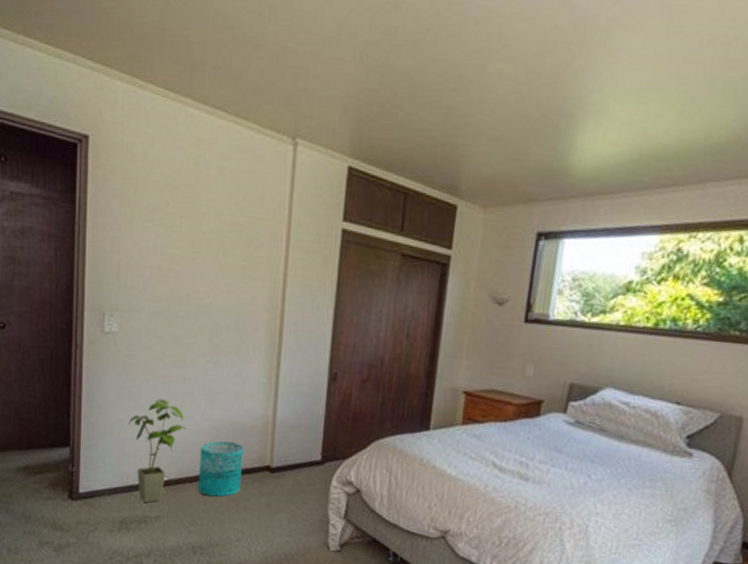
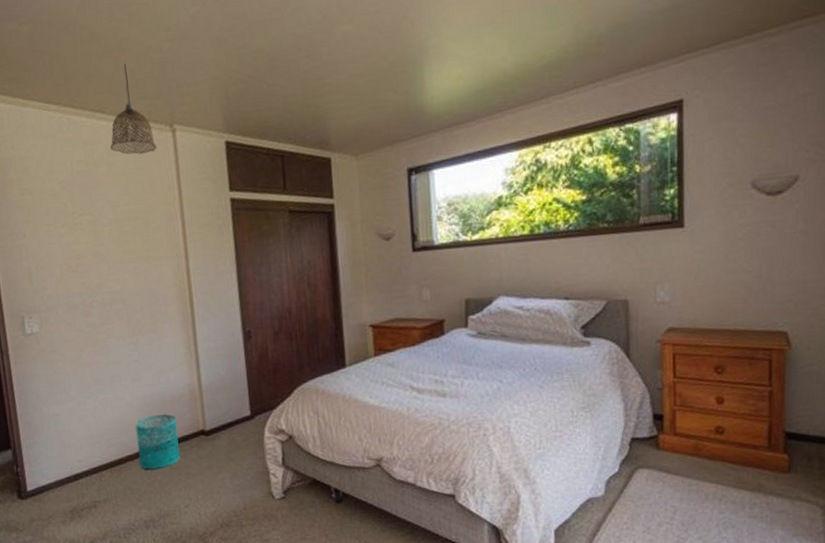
house plant: present [128,399,185,504] -> none [63,386,118,489]
pendant lamp: none [225,61,275,164] -> present [110,63,157,155]

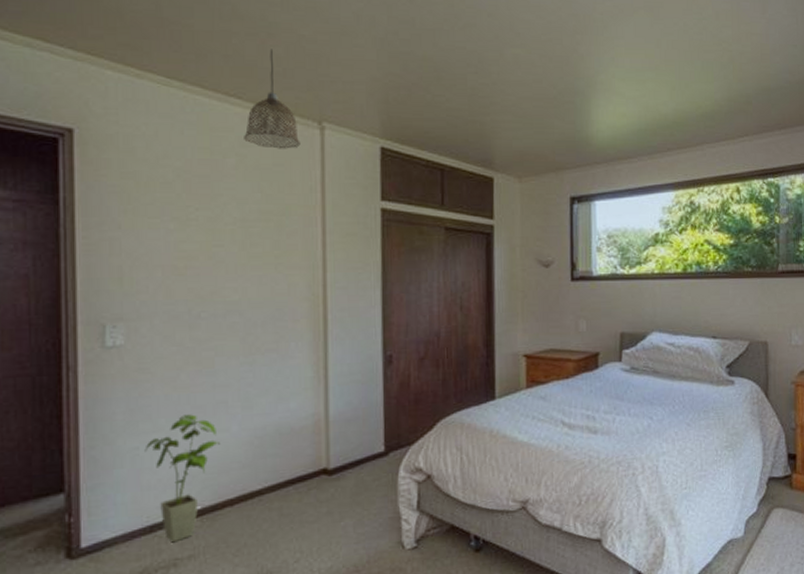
house plant: none [63,386,118,489] -> present [144,414,220,543]
wastebasket: present [135,413,180,471] -> none [239,448,295,518]

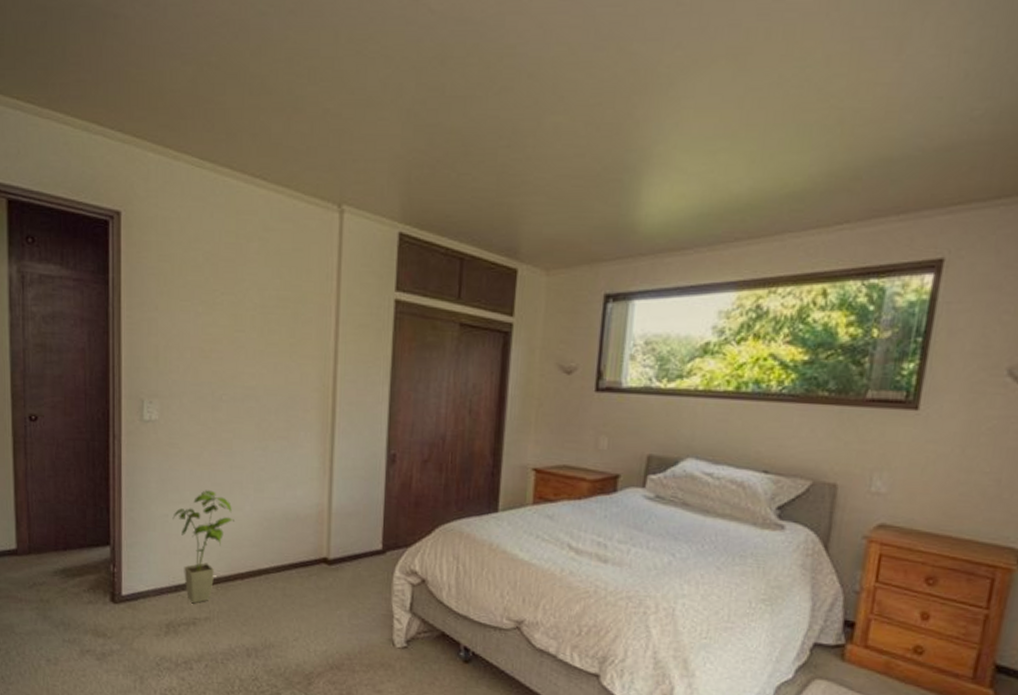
pendant lamp: present [244,49,300,149] -> none [267,125,320,234]

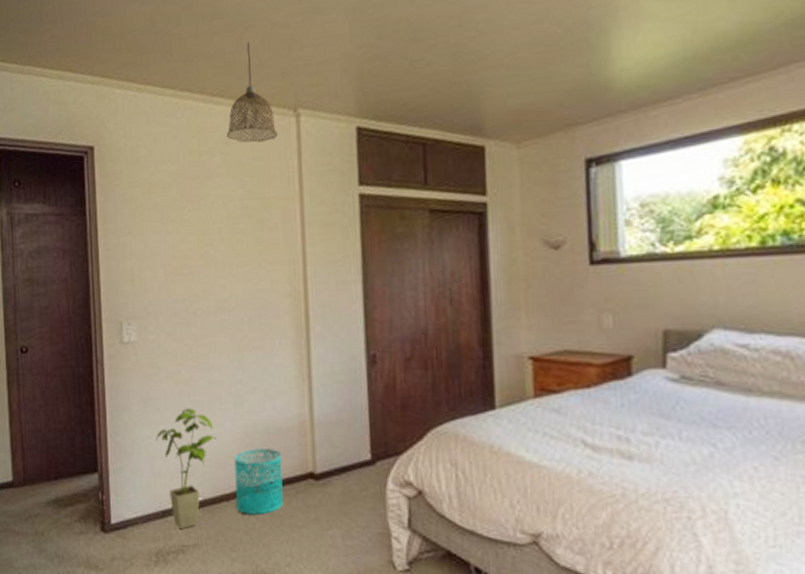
wastebasket: none [249,532,298,594] -> present [233,447,284,516]
pendant lamp: none [267,125,320,234] -> present [227,42,278,143]

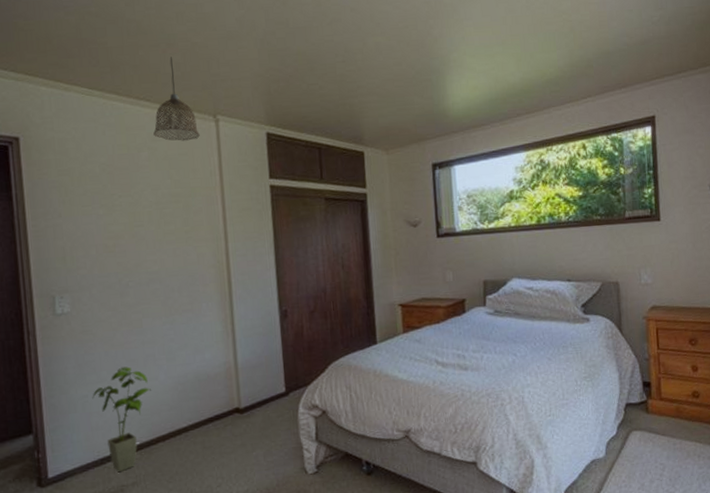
wastebasket: present [233,447,284,516] -> none [168,392,214,451]

